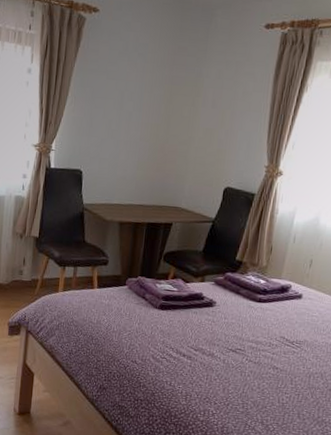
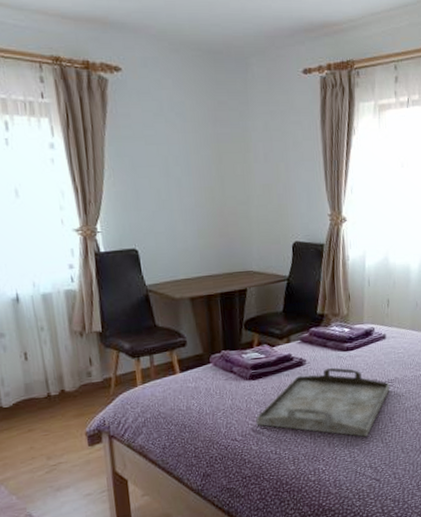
serving tray: none [157,314,298,391] -> present [256,367,390,437]

